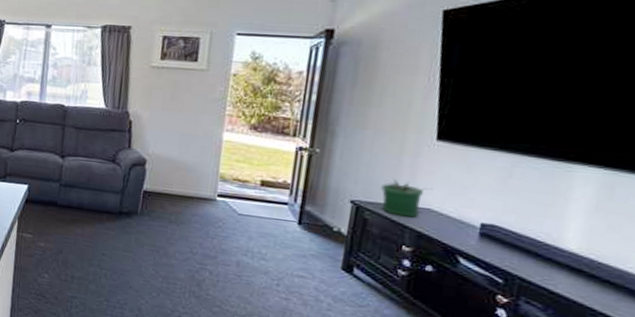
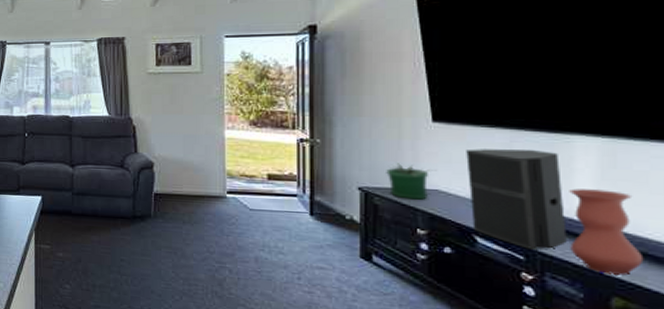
speaker: none [458,170,557,275] -> present [466,149,567,250]
vase: none [550,218,622,306] -> present [569,188,644,276]

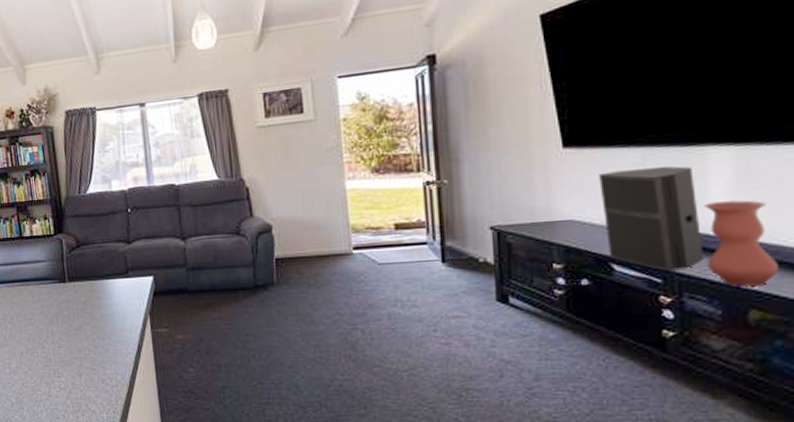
planter: present [386,162,438,201] -> none [518,195,571,235]

